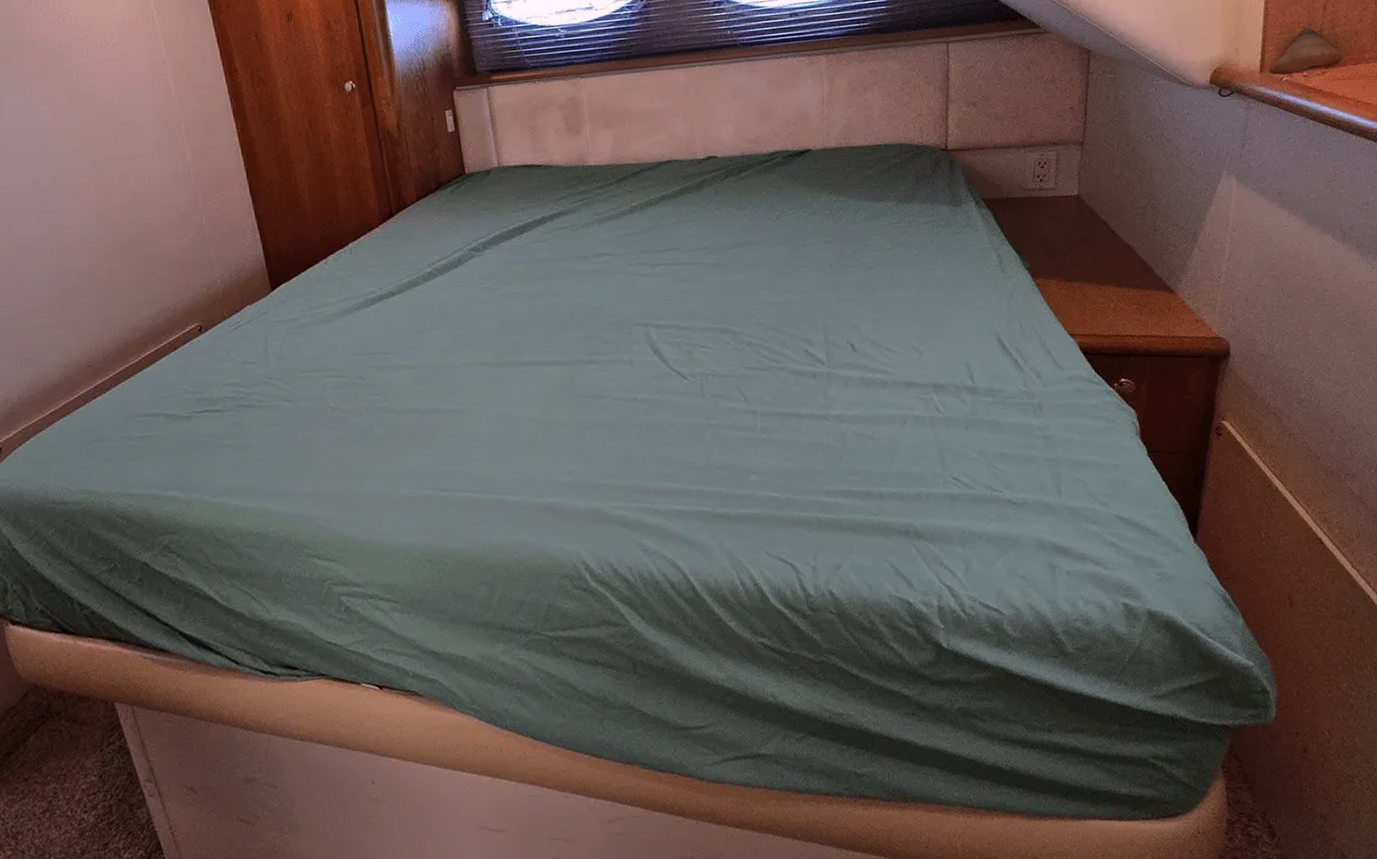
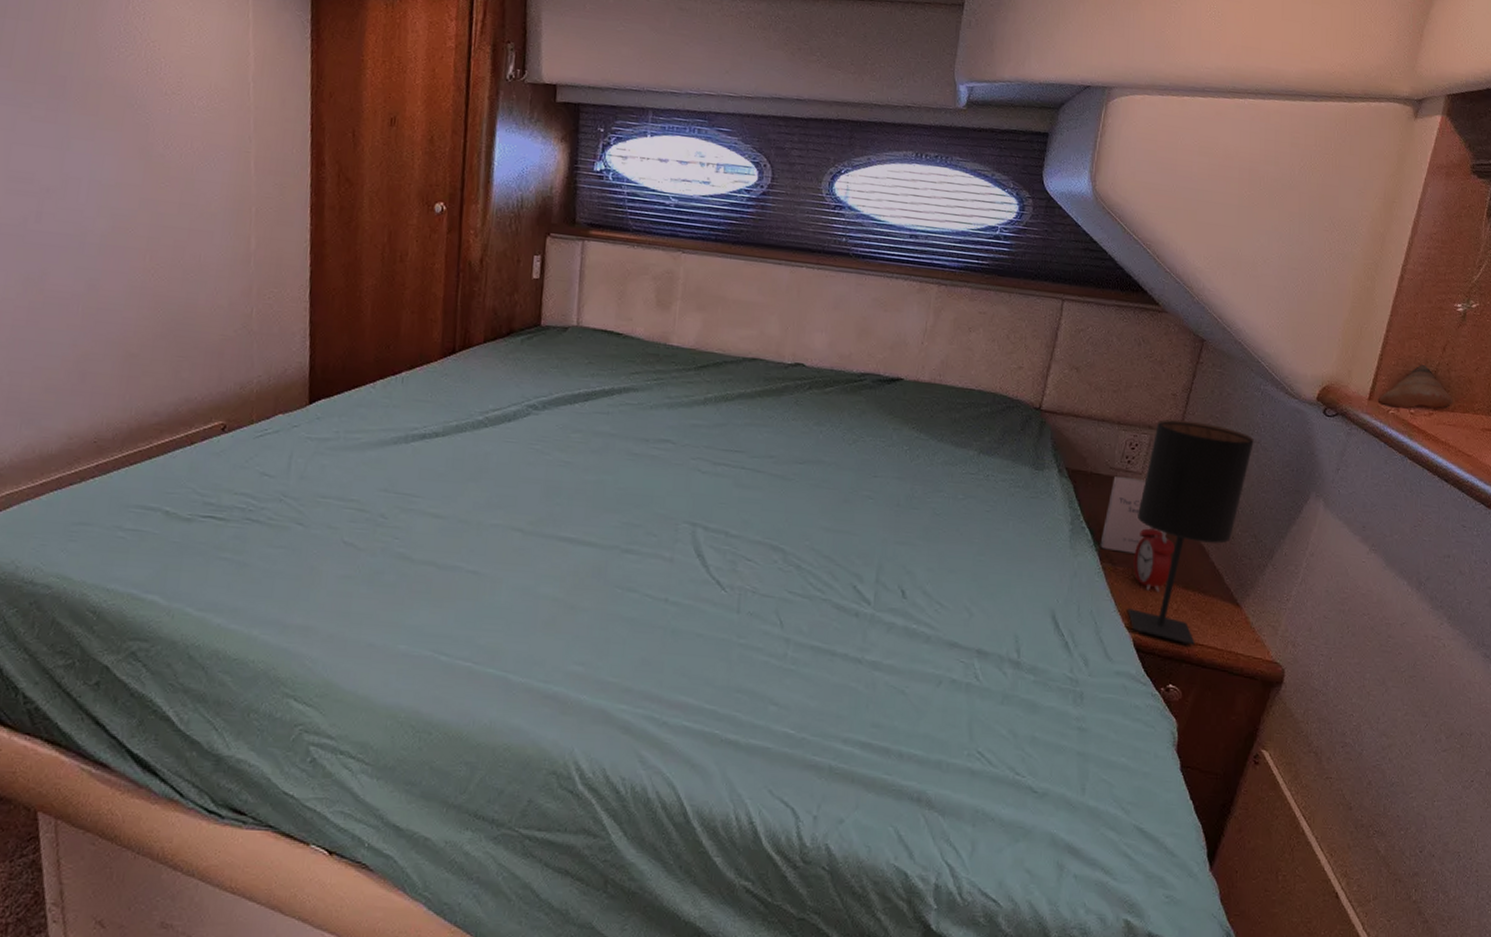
book: none [1028,194,1088,267] -> present [1100,475,1164,554]
table lamp: none [1059,128,1158,340] -> present [1128,419,1254,646]
alarm clock: none [1063,236,1102,297] -> present [1133,527,1175,593]

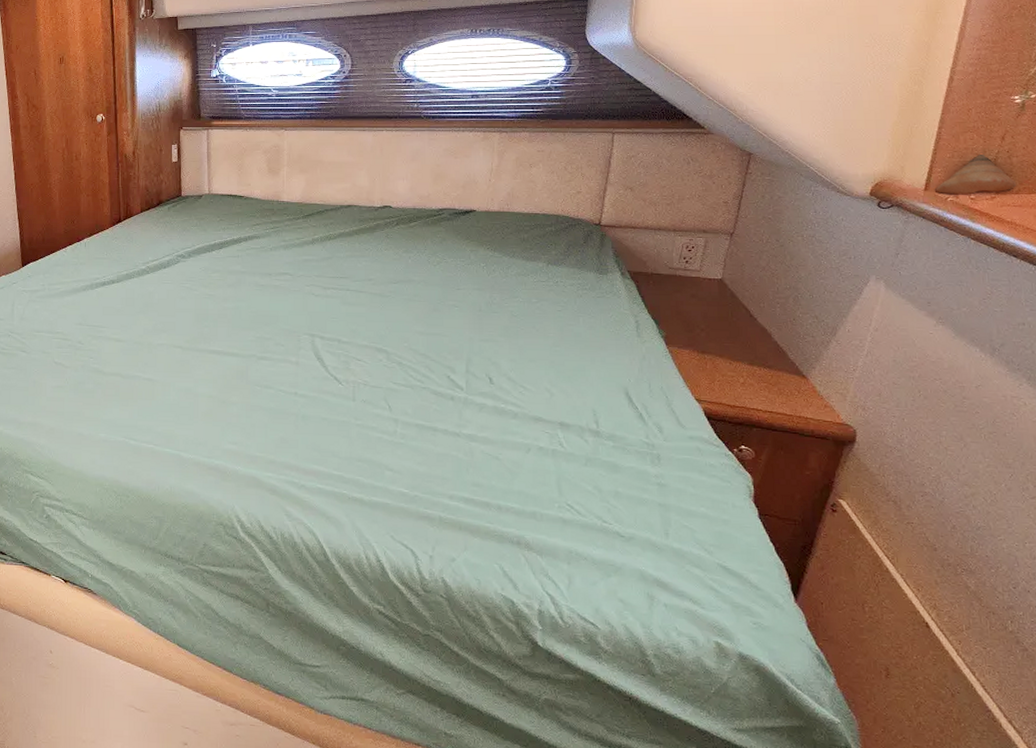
book: present [1100,475,1164,554] -> none [665,274,726,338]
table lamp: present [1128,419,1254,646] -> none [696,223,808,413]
alarm clock: present [1133,527,1175,593] -> none [698,315,737,370]

